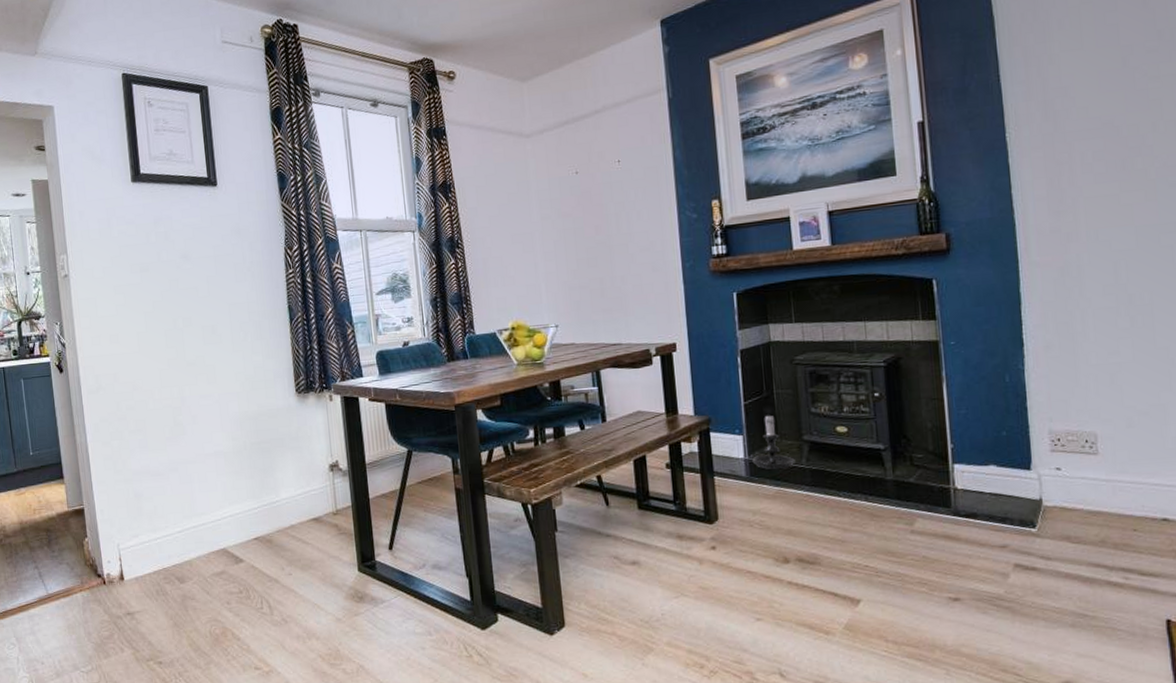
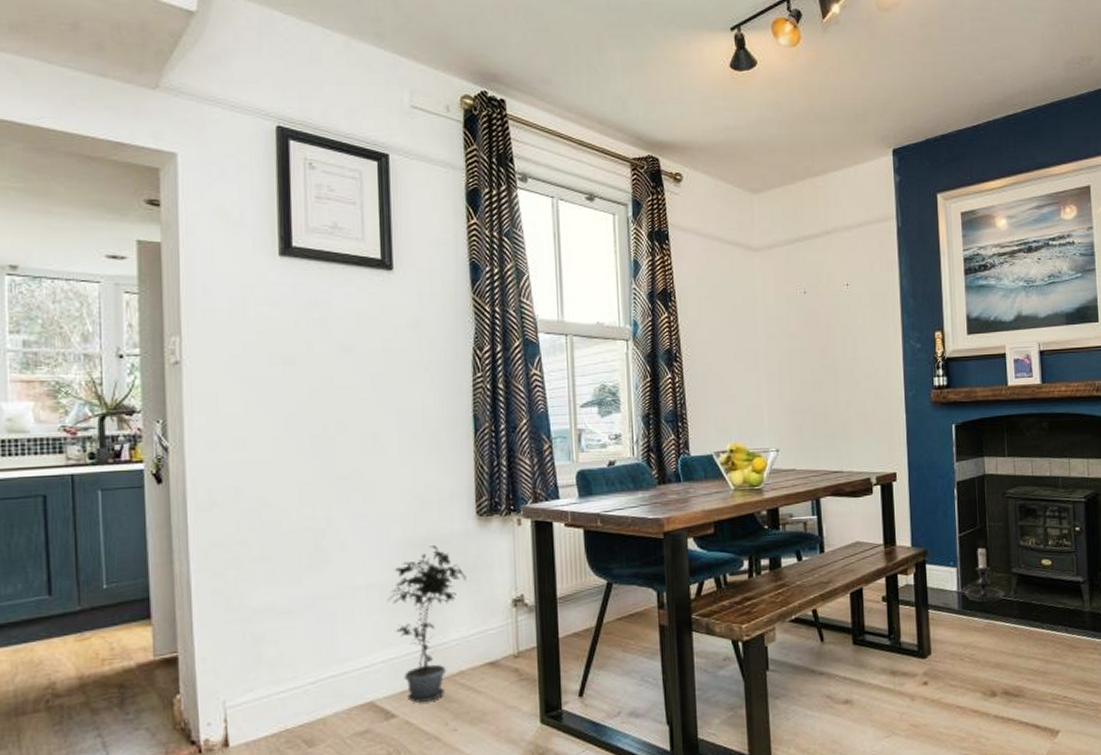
potted plant: none [230,418,291,551] -> present [387,544,467,704]

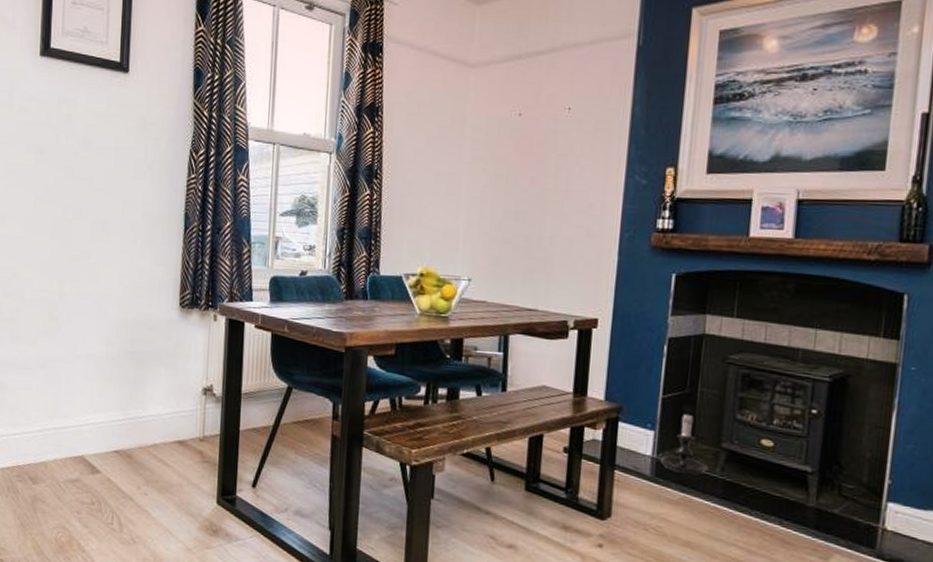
potted plant: present [387,544,467,704] -> none [101,328,166,466]

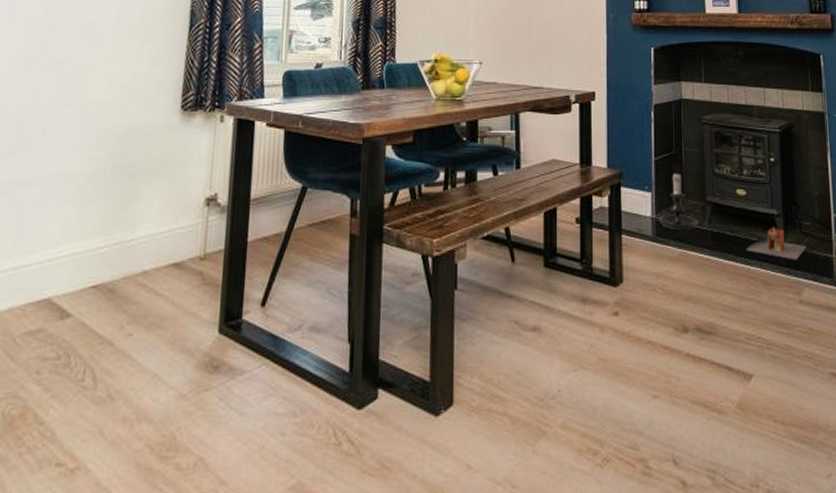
architectural model: none [764,484,845,524] -> present [746,226,807,260]

